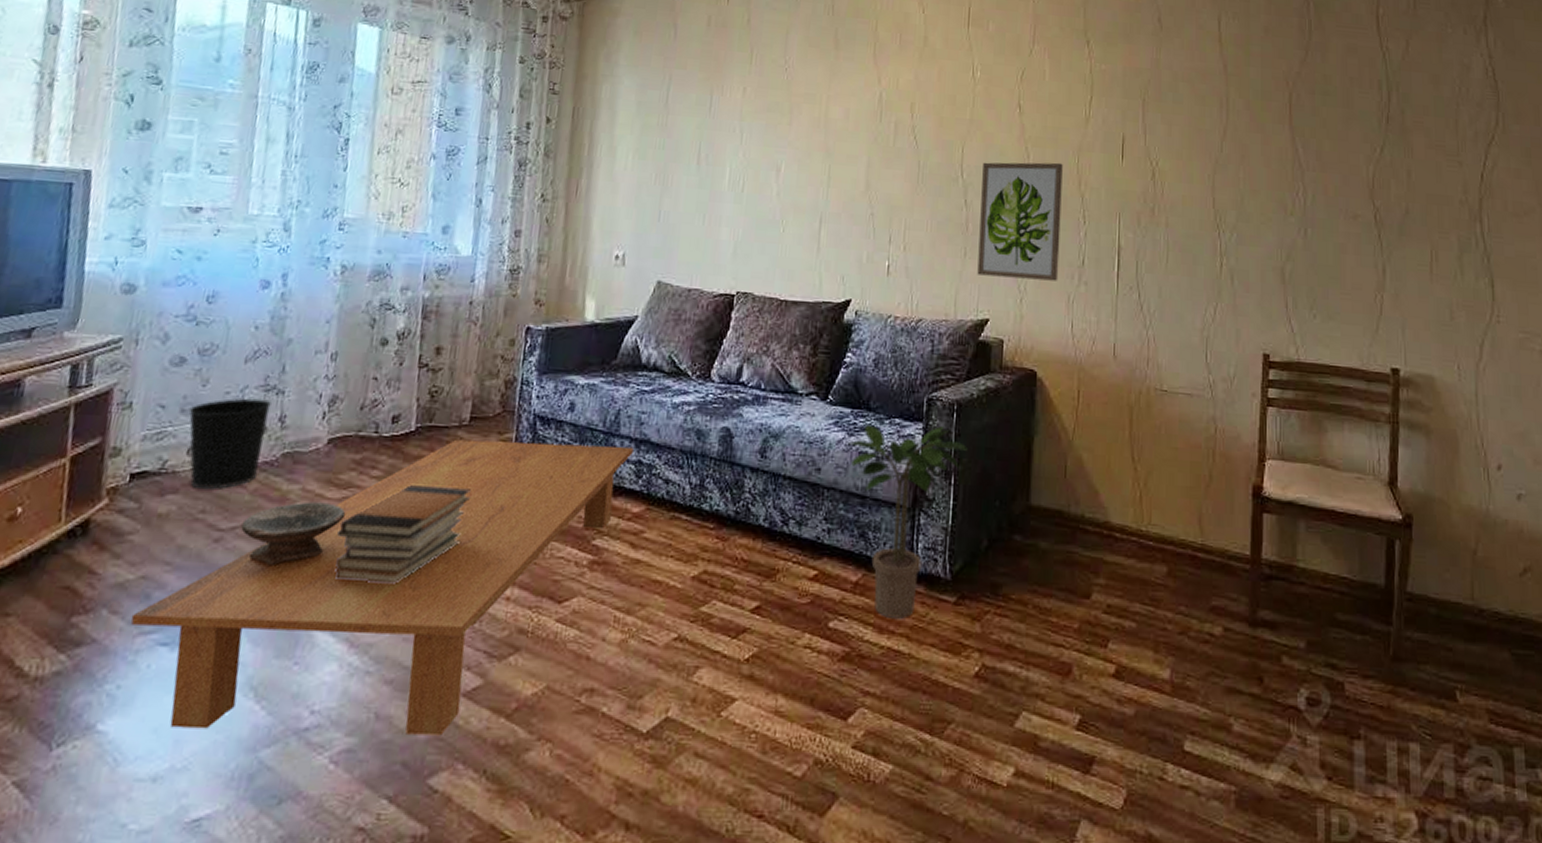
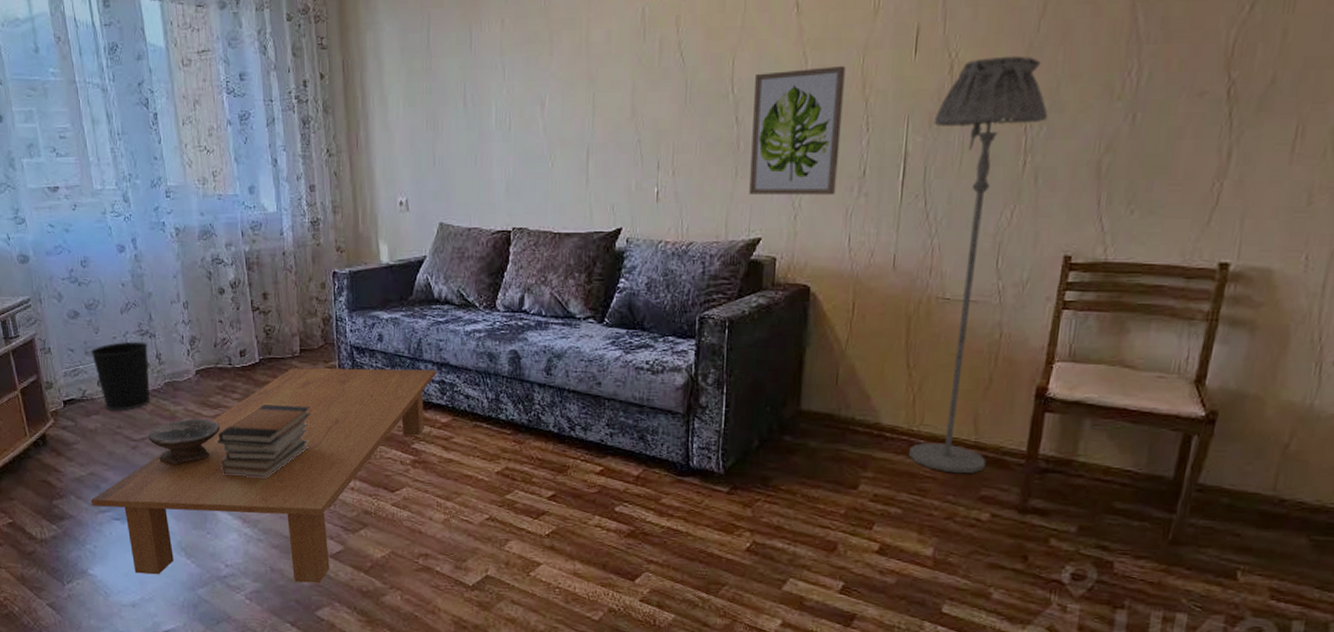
potted plant: present [847,425,968,619] -> none [624,342,739,505]
floor lamp: none [1138,169,1237,581] -> present [908,55,1048,474]

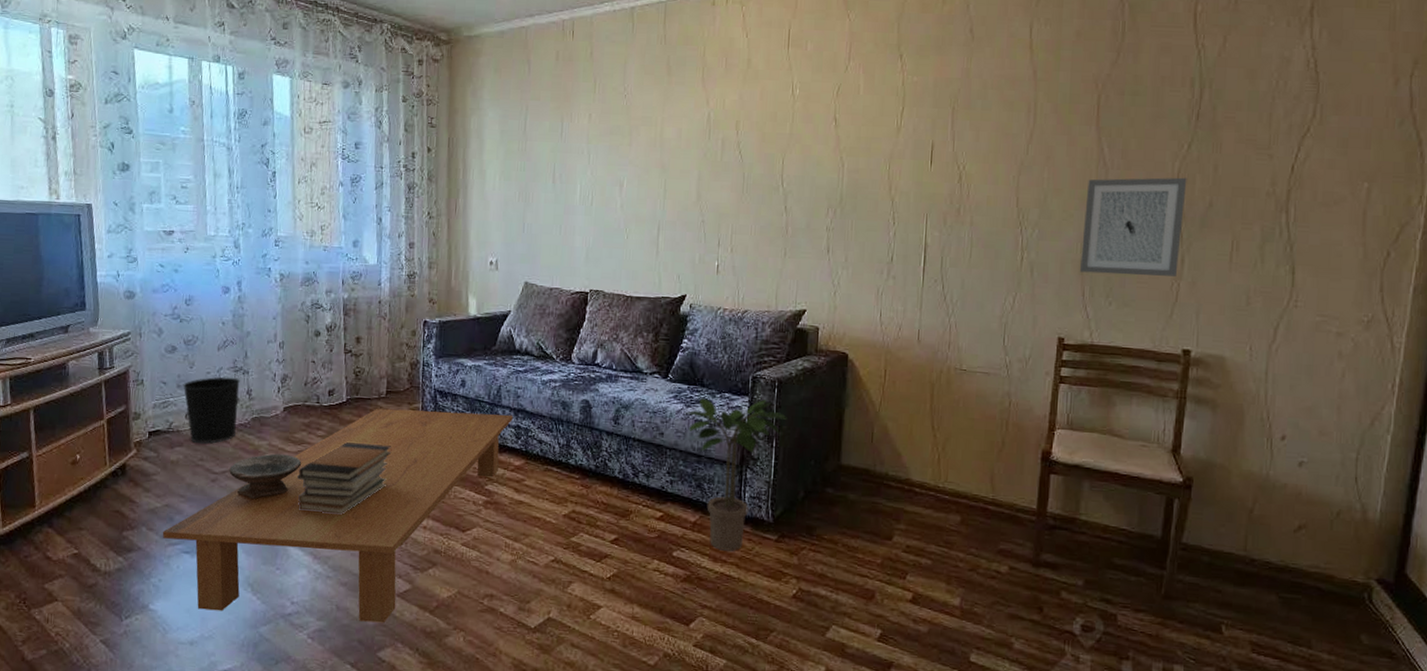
potted plant: none [624,342,739,505] -> present [685,398,787,551]
wall art: present [749,65,845,195] -> none [796,170,875,276]
floor lamp: present [908,55,1048,474] -> none [935,171,1039,528]
wall art: none [1097,48,1245,176] -> present [1080,177,1187,276]

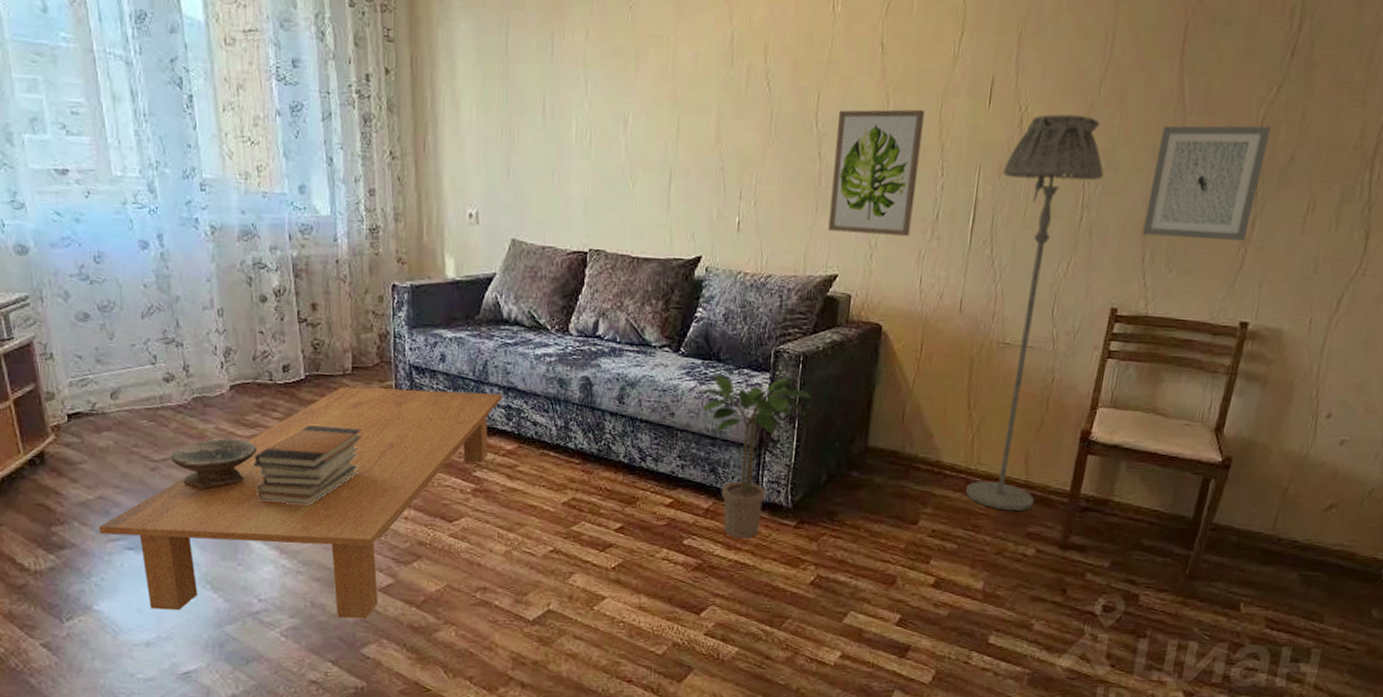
wastebasket: present [183,376,240,444] -> none [103,349,174,428]
wall art: none [796,170,875,276] -> present [828,109,925,236]
floor lamp: none [935,171,1039,528] -> present [965,114,1104,511]

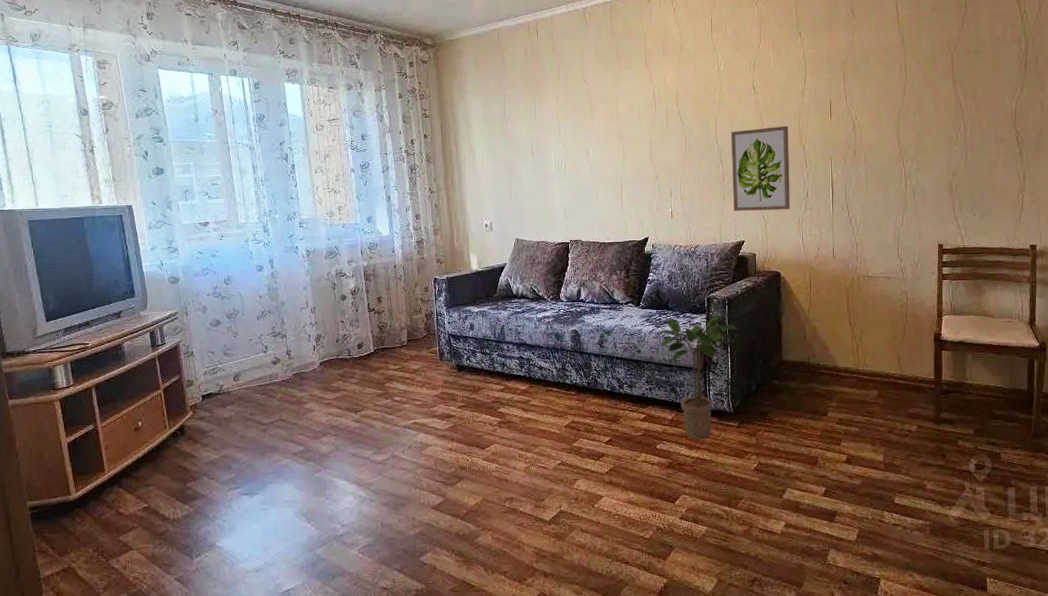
coffee table: present [98,386,502,619] -> none [222,348,516,541]
bowl: present [171,438,258,490] -> none [277,401,340,443]
book stack: present [253,425,363,507] -> none [337,385,417,448]
floor lamp: present [965,114,1104,511] -> none [847,118,916,399]
wall art: present [1143,125,1271,241] -> none [949,113,1022,193]

